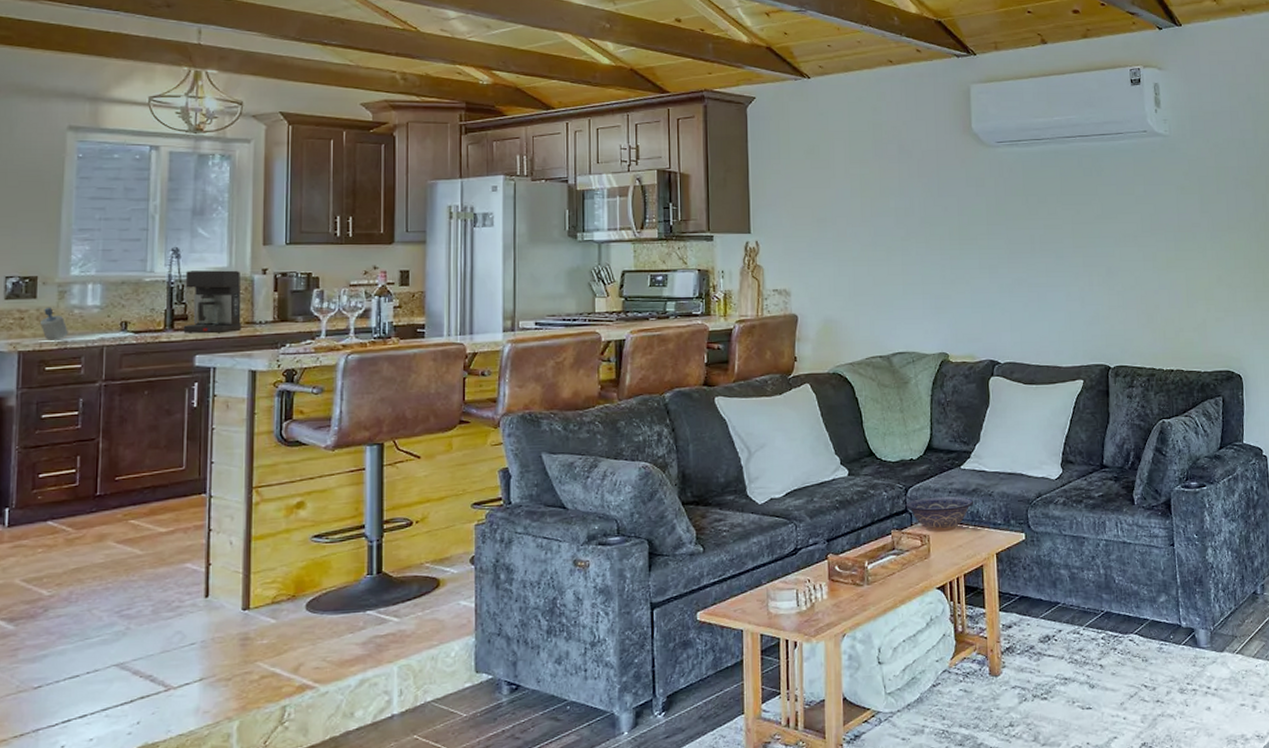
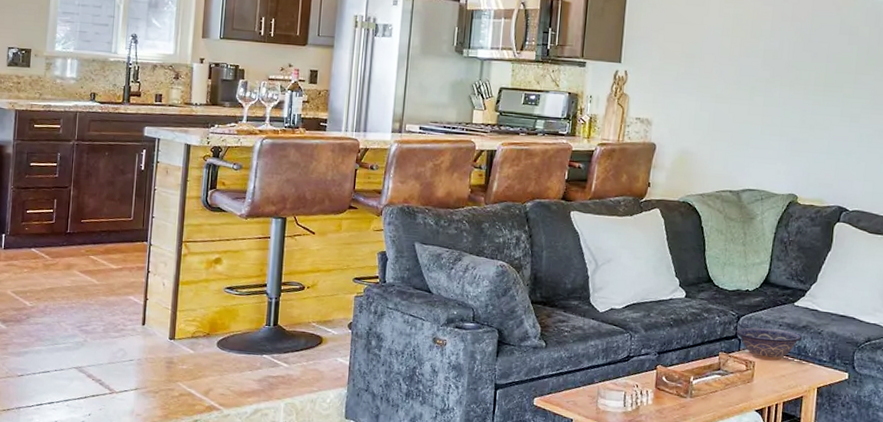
soap dispenser: present [39,307,68,340] -> none [31,75,52,104]
coffee maker: present [183,270,241,334] -> none [137,55,183,111]

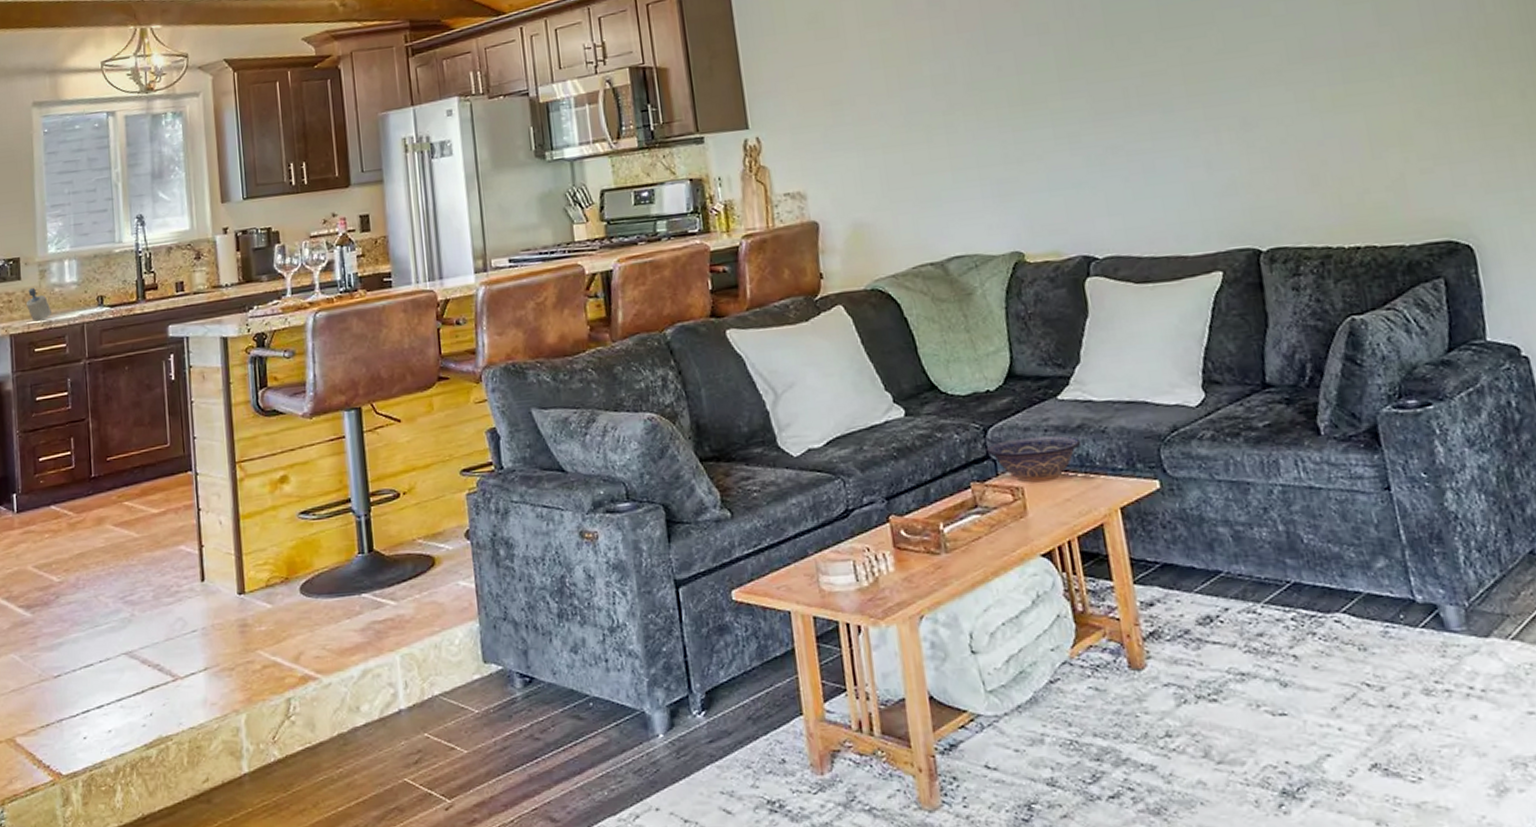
soap dispenser: none [31,75,52,104] -> present [25,287,51,322]

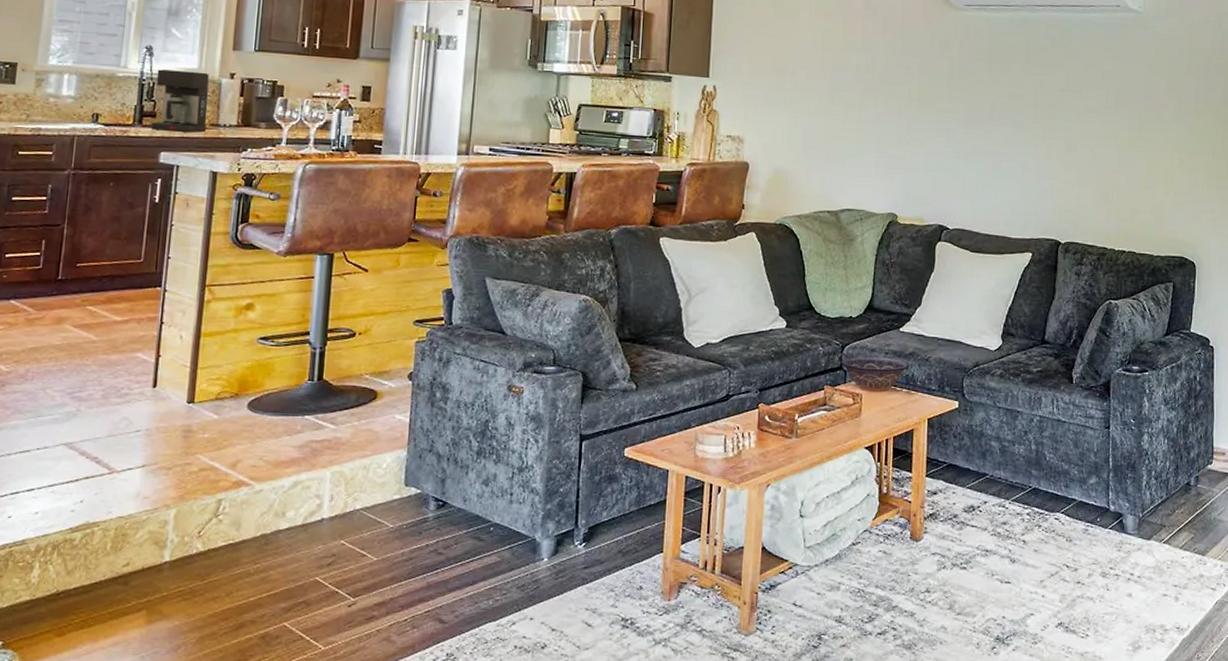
soap dispenser: present [25,287,51,322] -> none [16,93,43,126]
coffee maker: none [151,232,209,304] -> present [150,69,209,133]

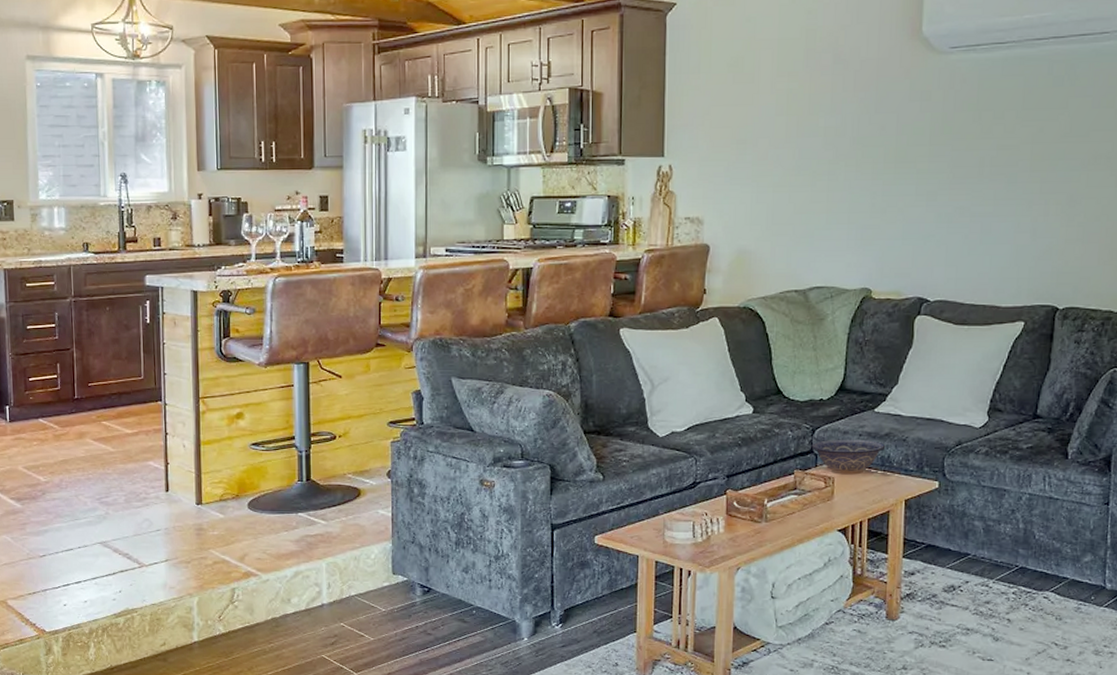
coffee maker: present [150,69,209,133] -> none [133,195,183,256]

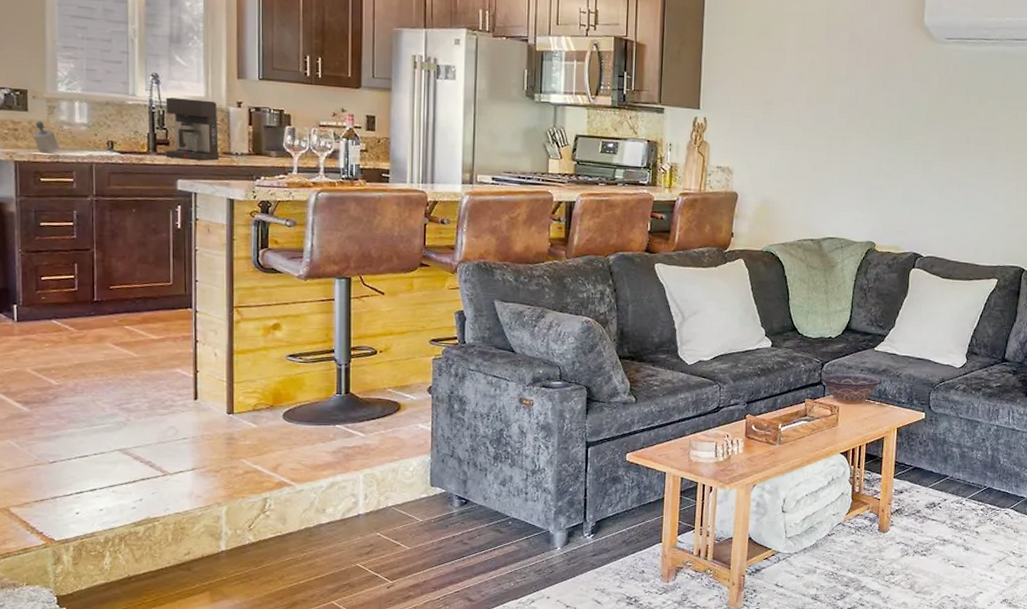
soap dispenser: none [18,228,42,259] -> present [32,120,59,154]
coffee maker: none [133,195,183,256] -> present [165,97,219,162]

